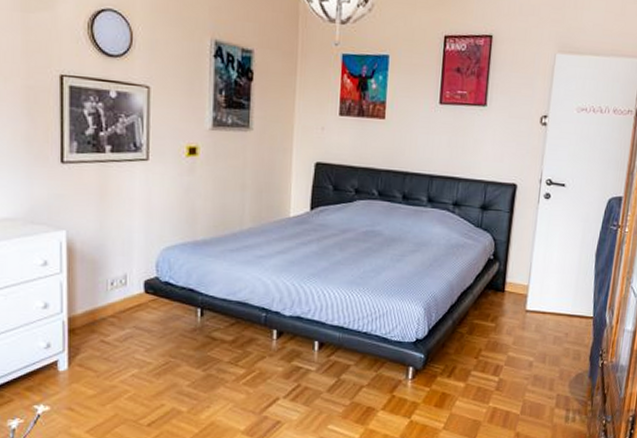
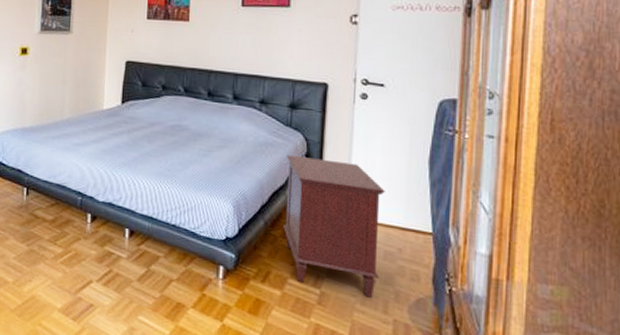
nightstand: none [470,255,559,378] -> present [283,154,385,298]

